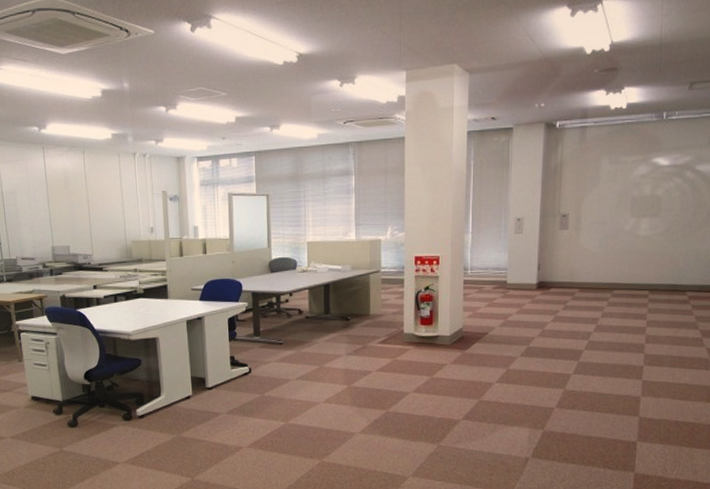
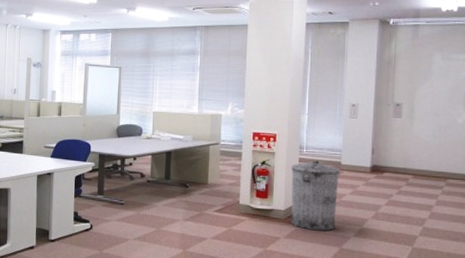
trash can: none [455,280,506,354] -> present [290,160,341,231]

